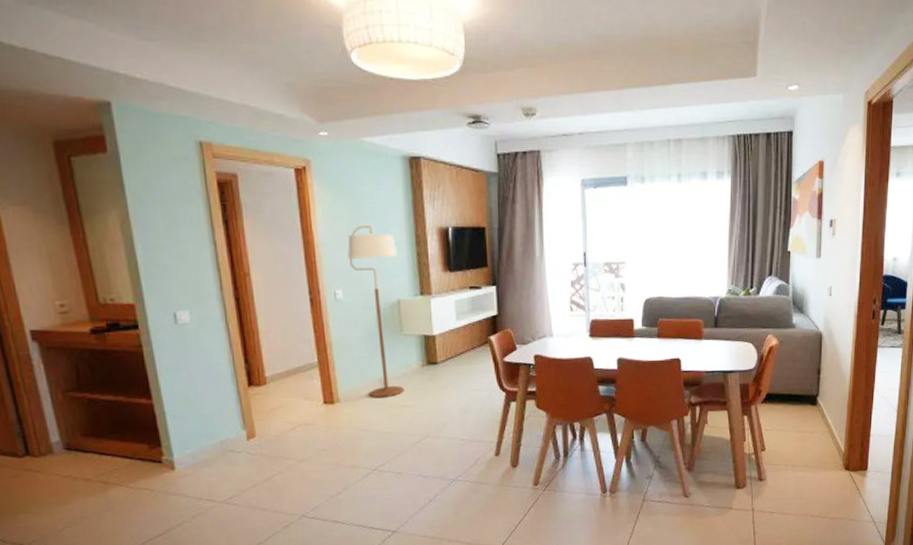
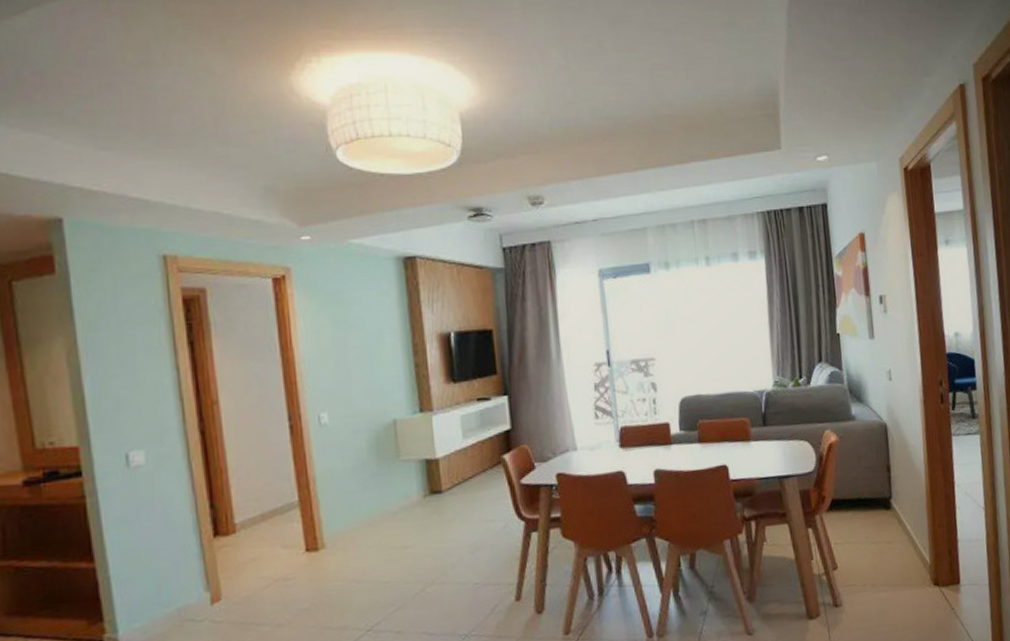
floor lamp: present [347,226,405,398] -> none [334,337,404,540]

